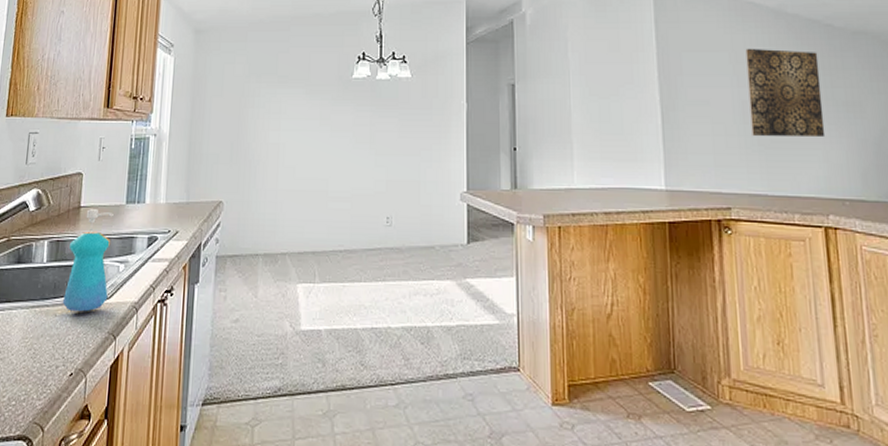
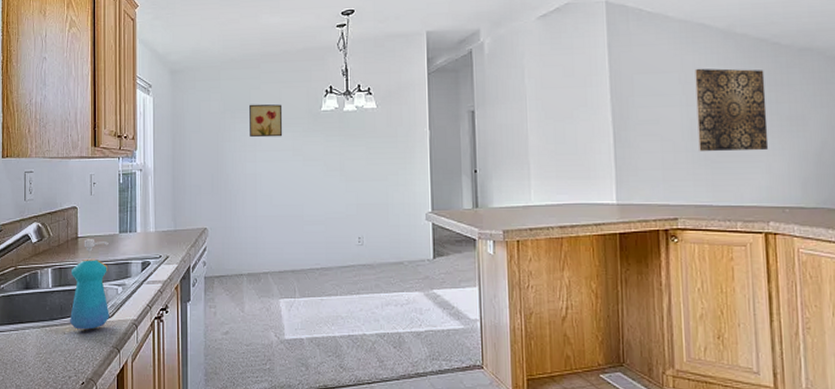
wall art: none [275,68,312,105] -> present [249,104,283,138]

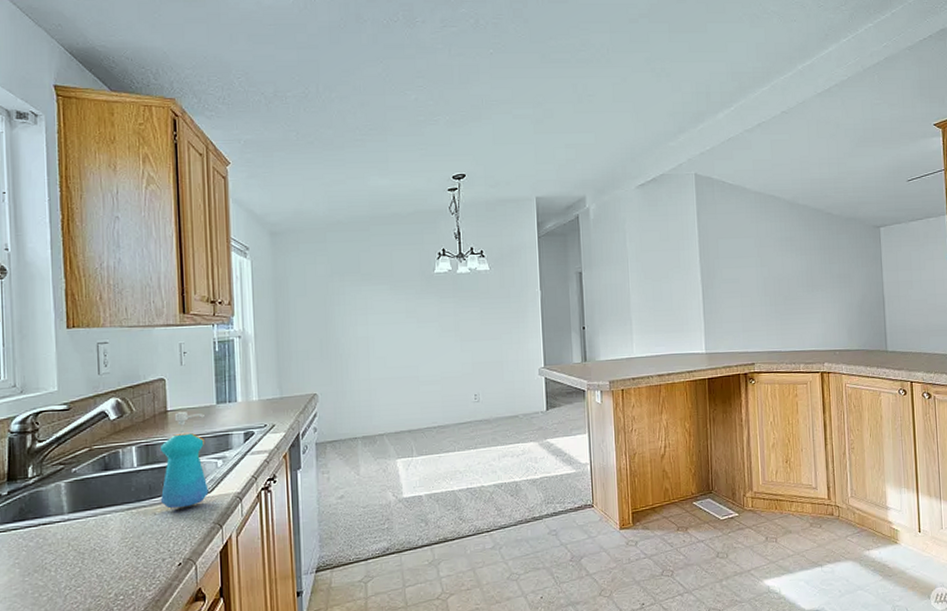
wall art: present [249,104,283,138] -> none [359,266,396,301]
wall art: present [695,68,769,151] -> none [767,234,824,305]

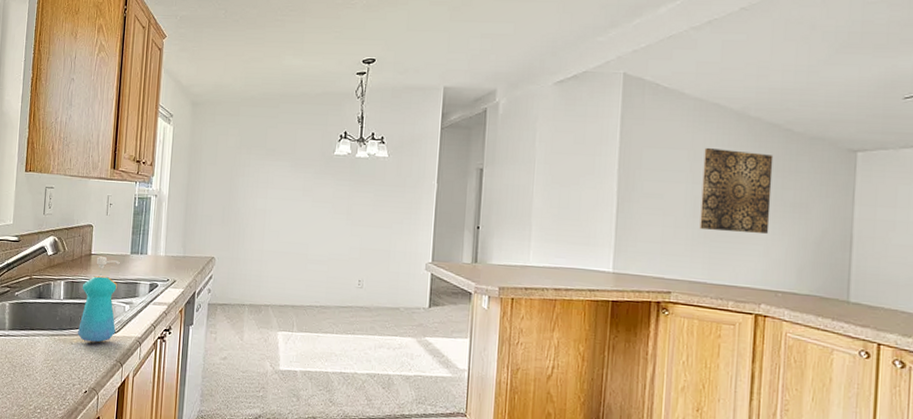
wall art: none [767,234,824,305] -> present [700,147,774,234]

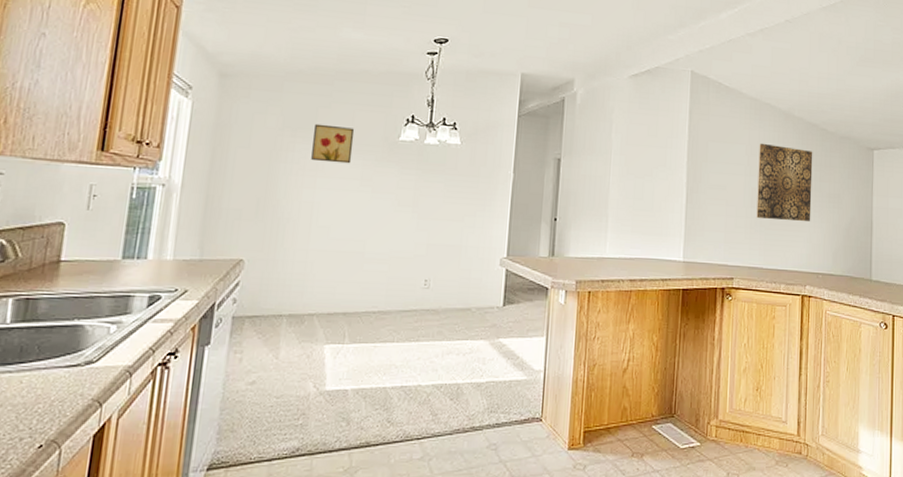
soap dispenser: present [77,257,120,342] -> none [30,264,105,378]
wall art: none [263,142,297,177] -> present [311,123,355,164]

